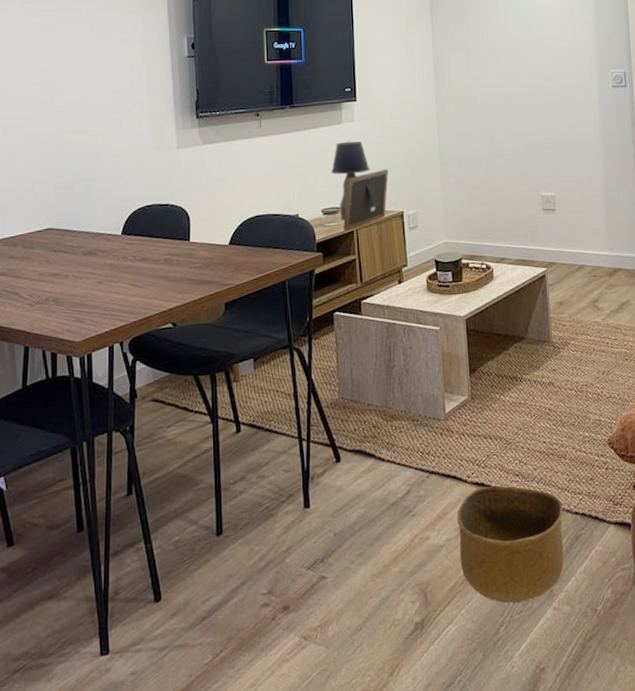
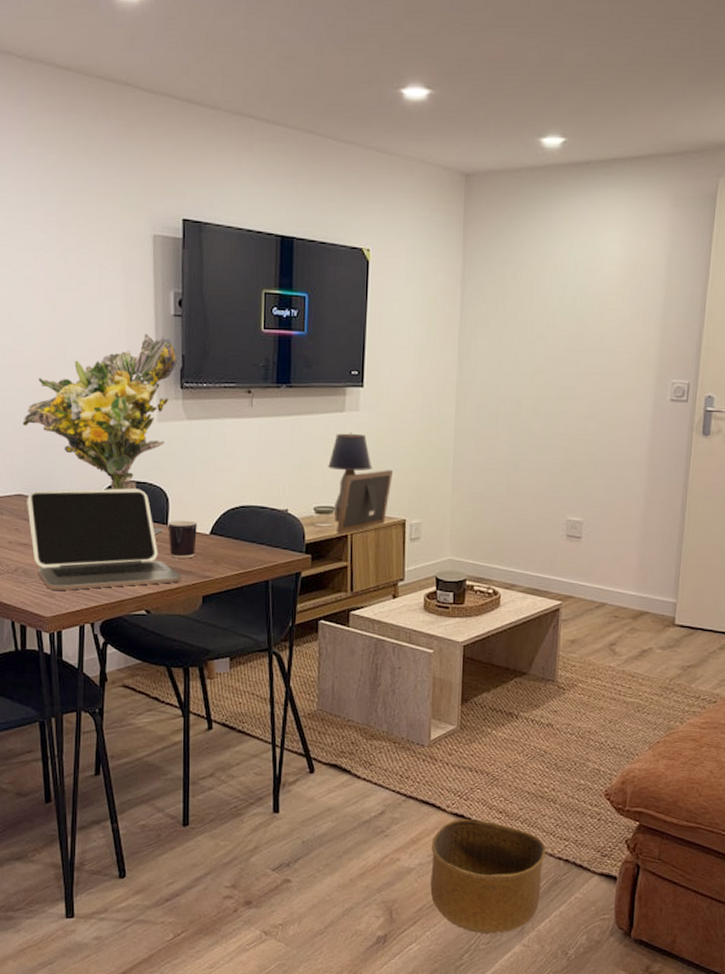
bouquet: none [52,74,192,251] -> present [22,333,176,535]
laptop: none [57,211,205,315] -> present [27,488,182,590]
mug: none [190,234,217,271] -> present [168,520,197,559]

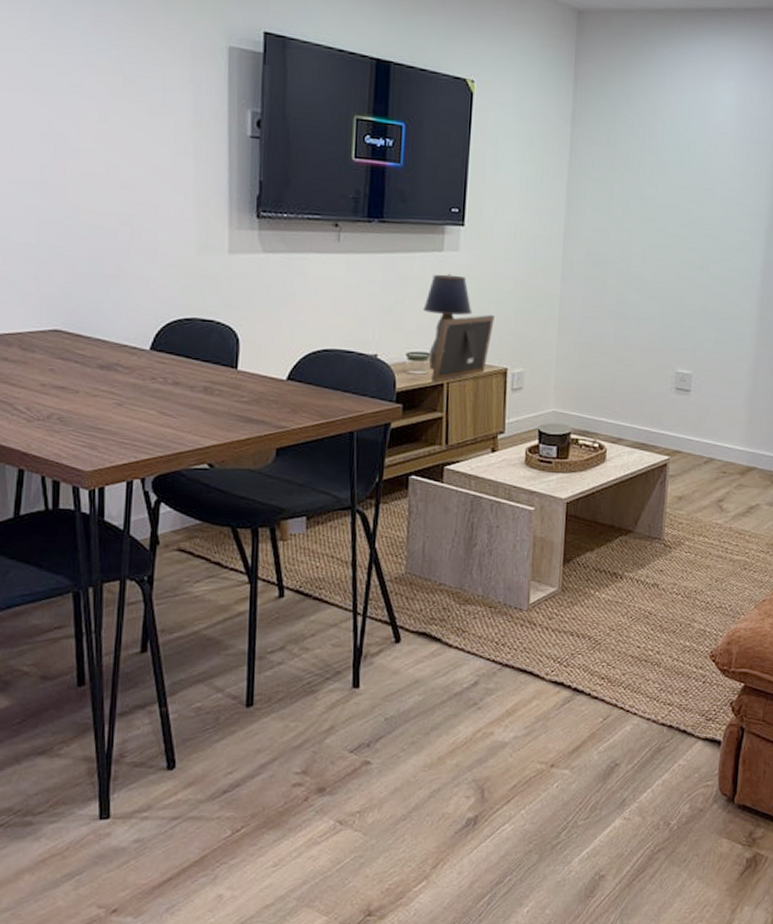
bouquet: present [22,333,176,535] -> none [63,155,253,379]
laptop: present [27,488,182,590] -> none [65,325,252,441]
mug: present [168,520,197,559] -> none [237,363,272,407]
basket: present [430,819,546,934] -> none [526,687,649,808]

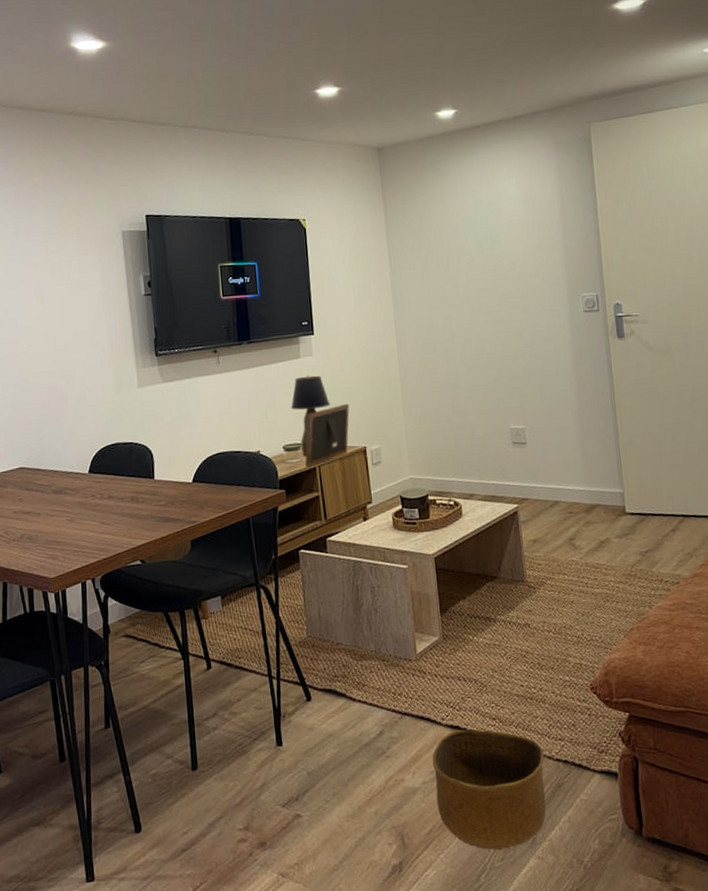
basket: none [526,687,649,808] -> present [432,729,546,850]

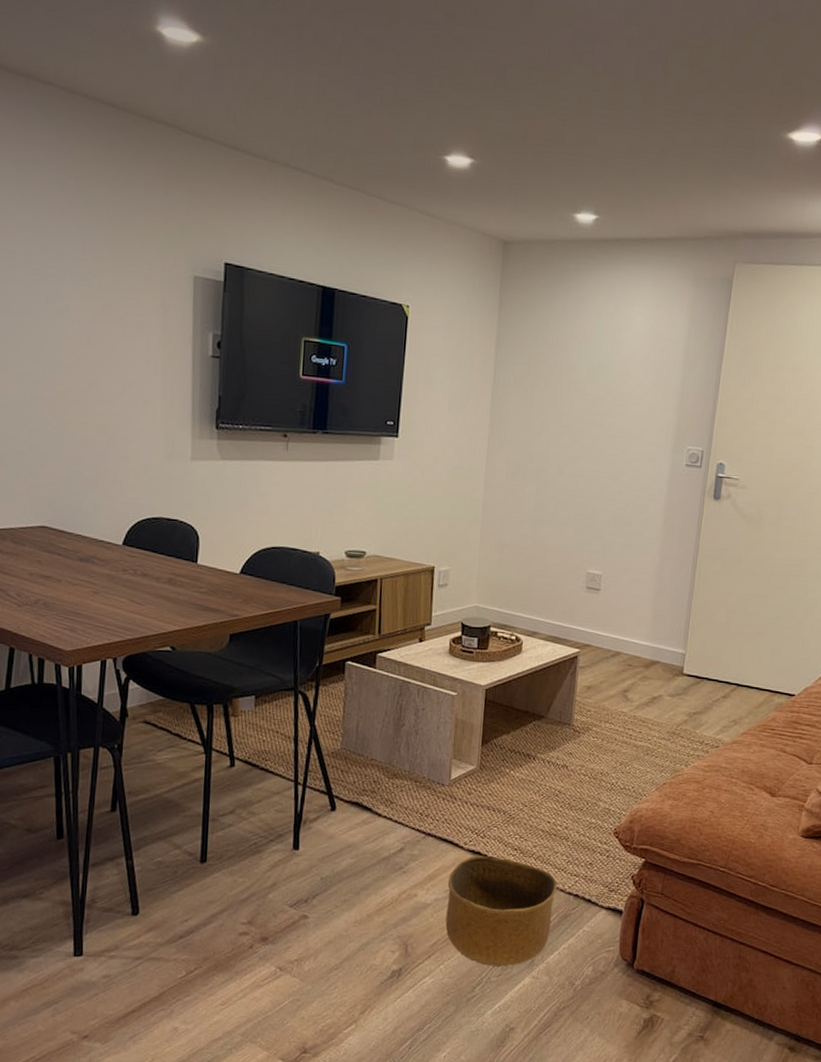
table lamp: present [291,375,331,456] -> none [360,480,404,565]
picture frame: present [305,403,350,467] -> none [367,517,424,577]

